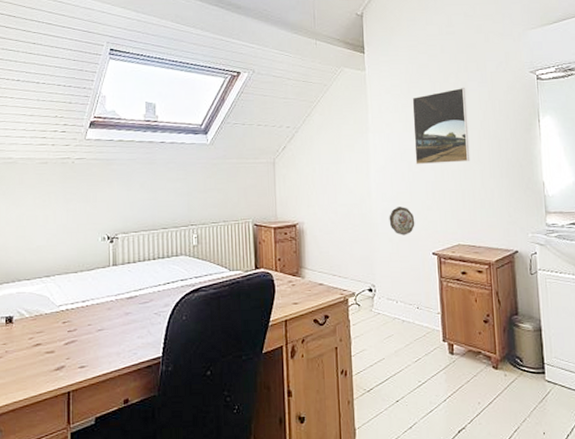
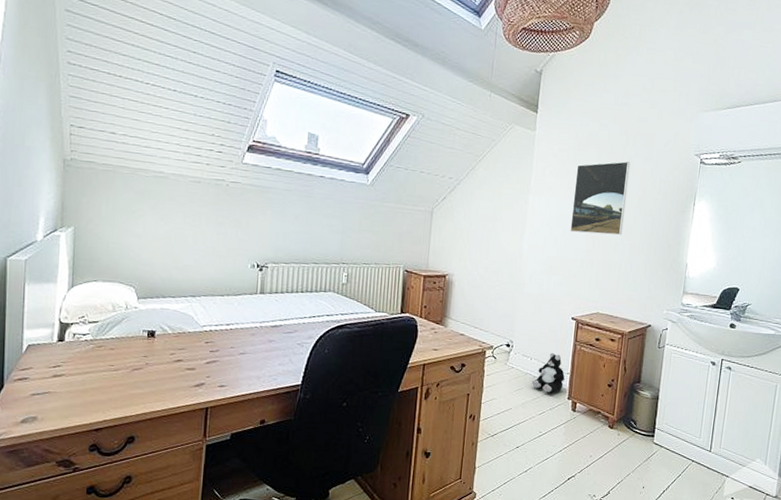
decorative plate: present [389,207,415,236] -> none [535,270,561,298]
plush toy: none [401,292,436,337] -> present [531,352,565,393]

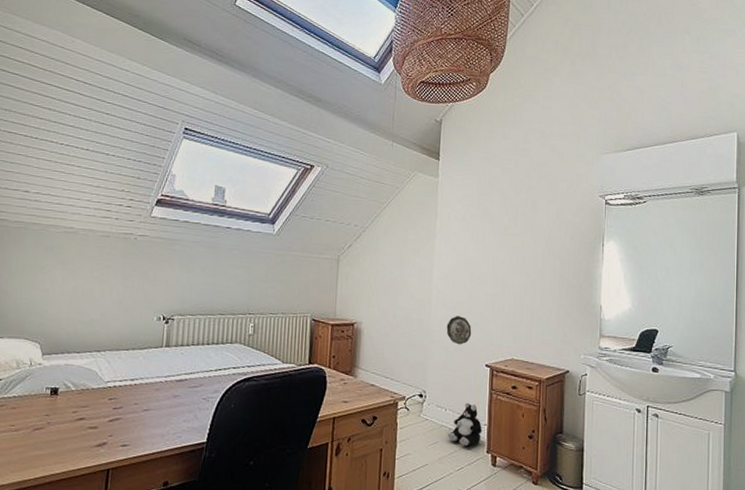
decorative plate: none [535,270,561,298] -> present [446,316,472,345]
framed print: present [570,161,631,236] -> none [478,204,535,279]

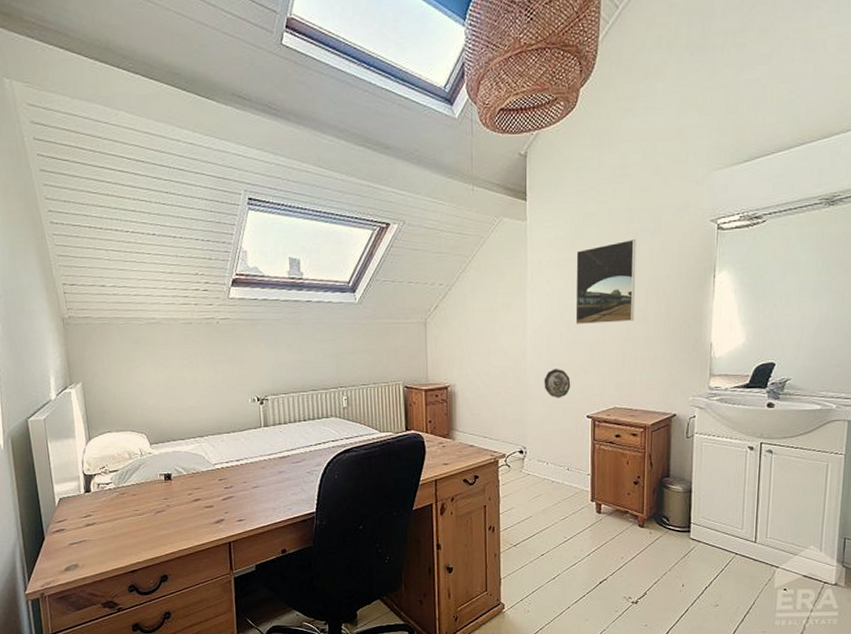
plush toy: present [447,402,482,447] -> none [550,454,585,497]
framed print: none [478,204,535,279] -> present [575,238,637,325]

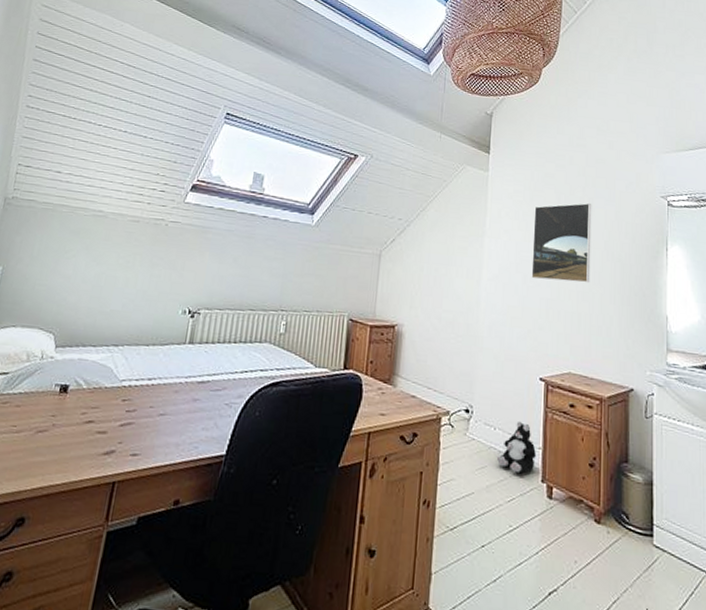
decorative plate: present [544,369,571,398] -> none [496,321,524,355]
plush toy: none [550,454,585,497] -> present [496,421,536,474]

